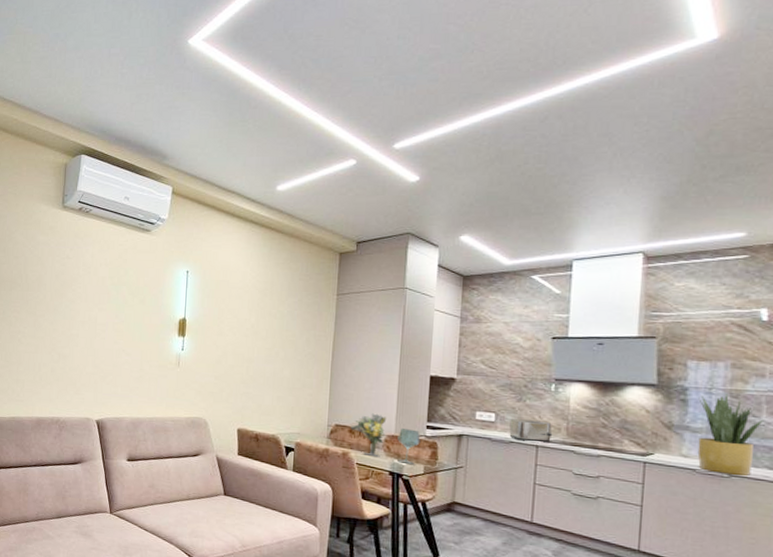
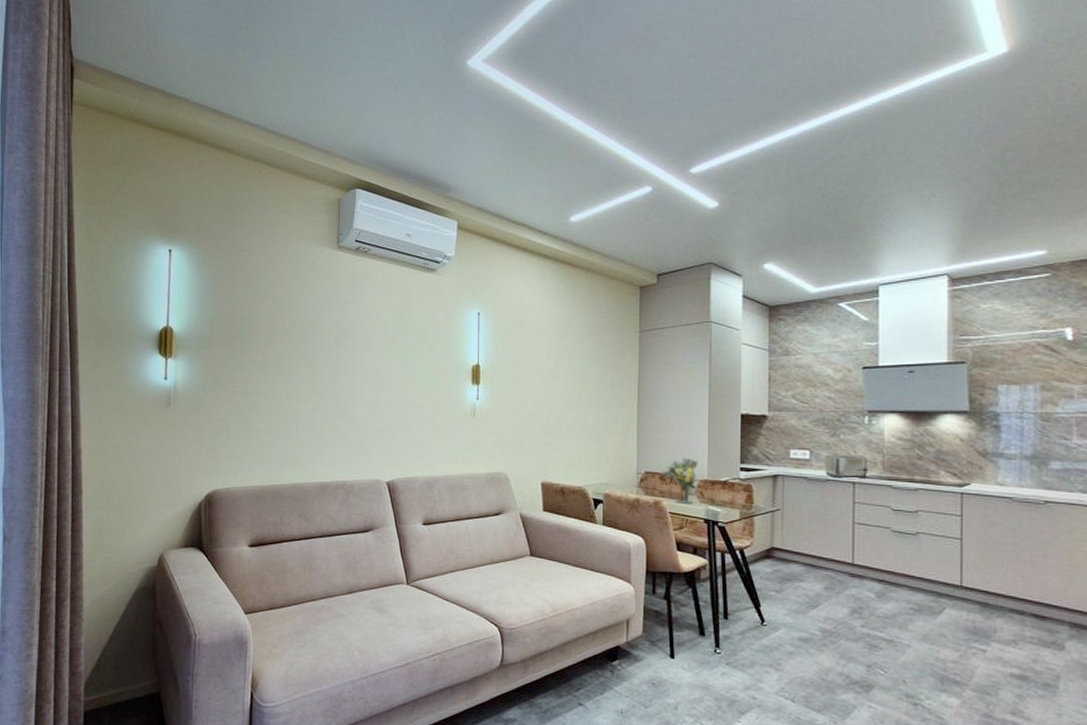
wine glass: present [397,429,421,464] -> none [711,472,735,510]
planter: present [697,394,764,476] -> none [1010,418,1075,501]

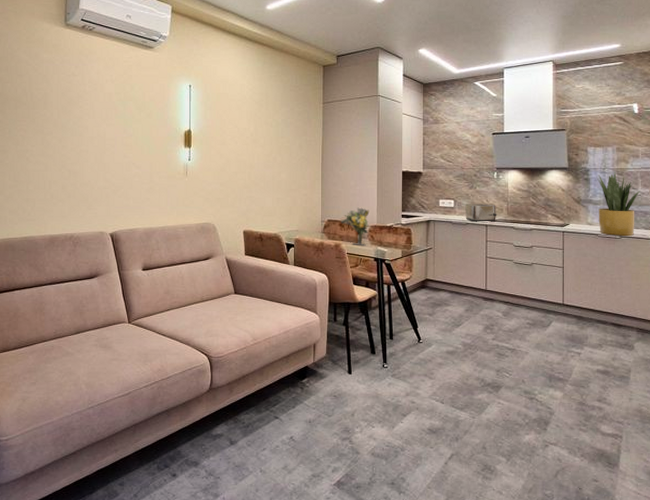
planter: none [1010,418,1075,501] -> present [596,172,640,236]

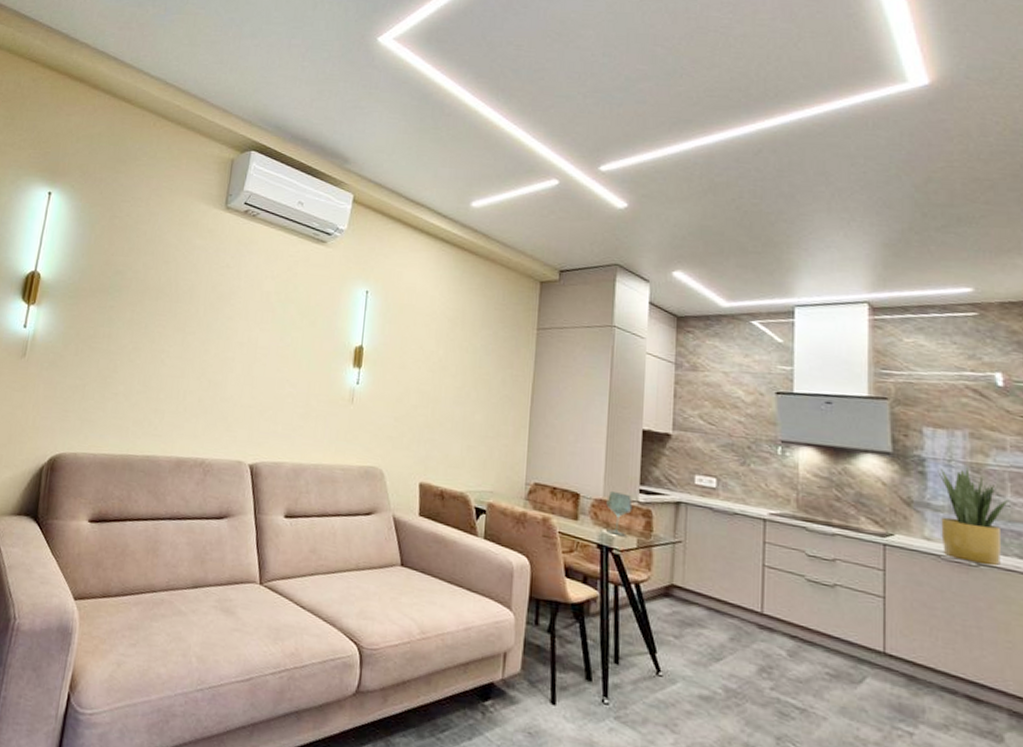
bouquet: present [340,207,370,246] -> none [552,471,594,526]
wine glass: none [379,219,398,249] -> present [606,492,633,536]
toaster: present [465,204,497,222] -> none [733,485,781,517]

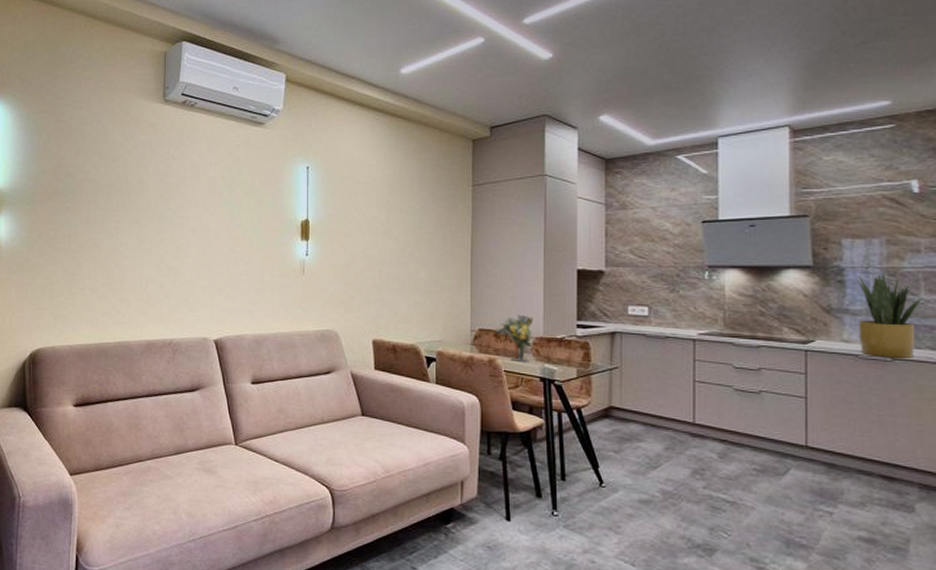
bouquet: none [552,471,594,526] -> present [495,314,534,363]
wine glass: present [606,492,633,536] -> none [547,329,571,368]

